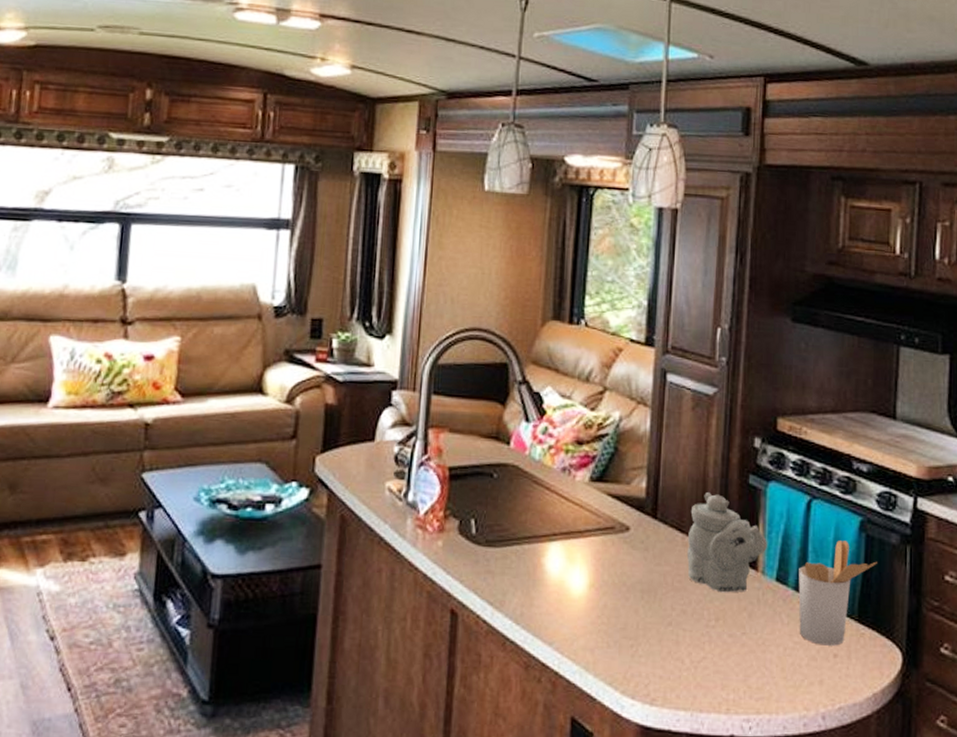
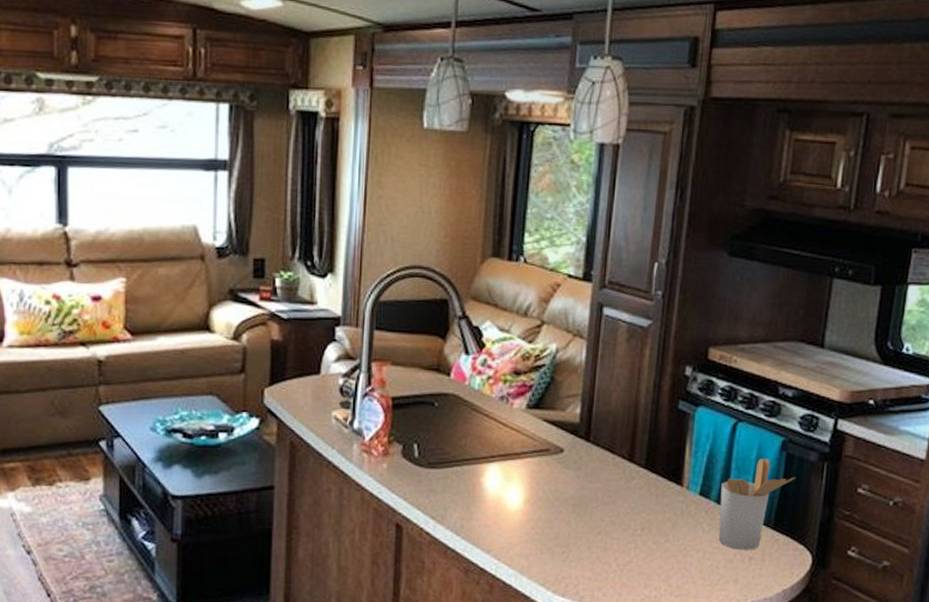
teapot: present [686,492,767,593] -> none [616,417,693,506]

